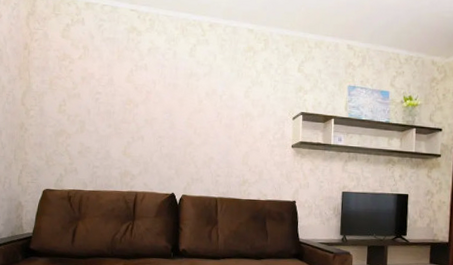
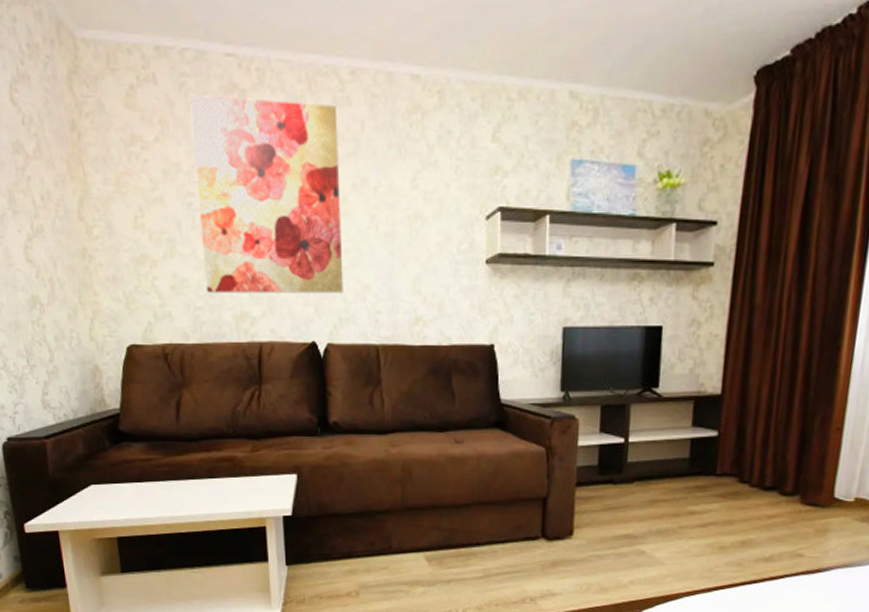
wall art: none [102,32,199,162] -> present [190,94,344,293]

